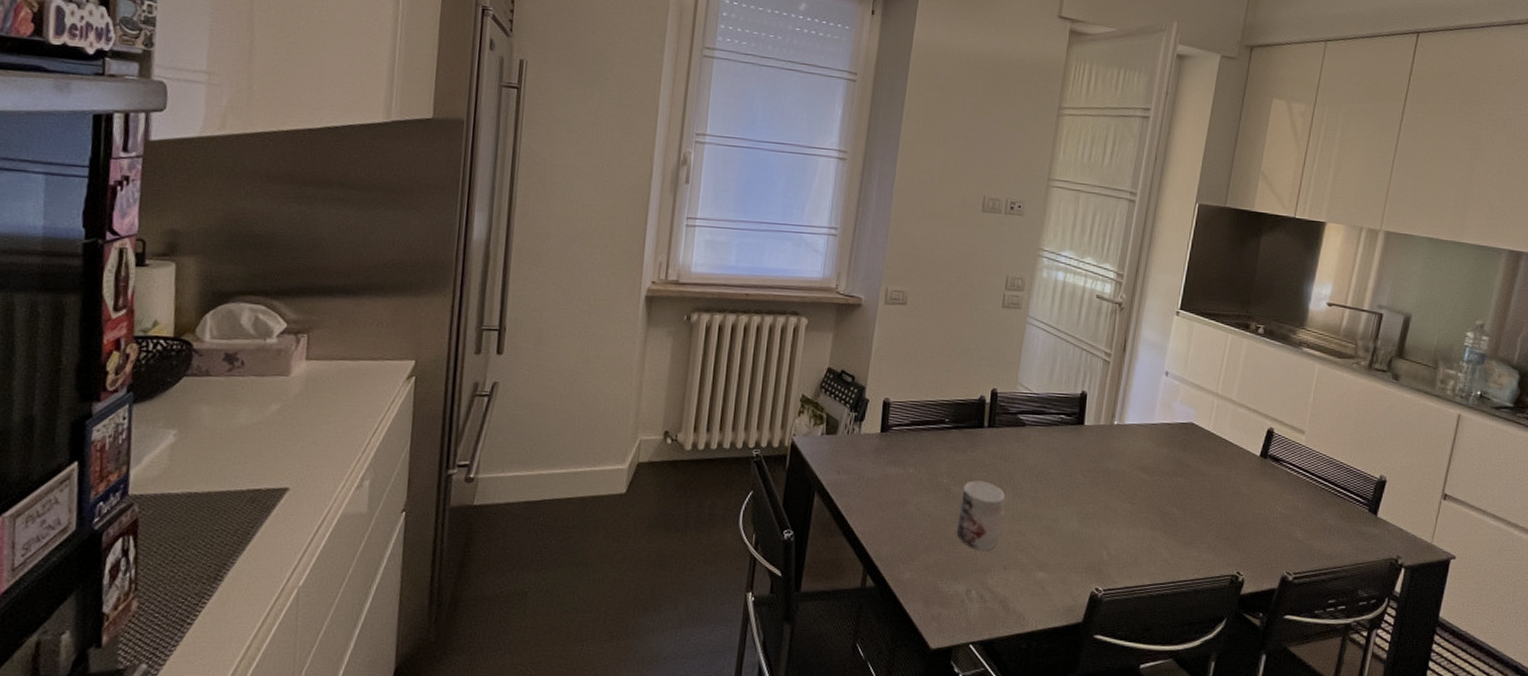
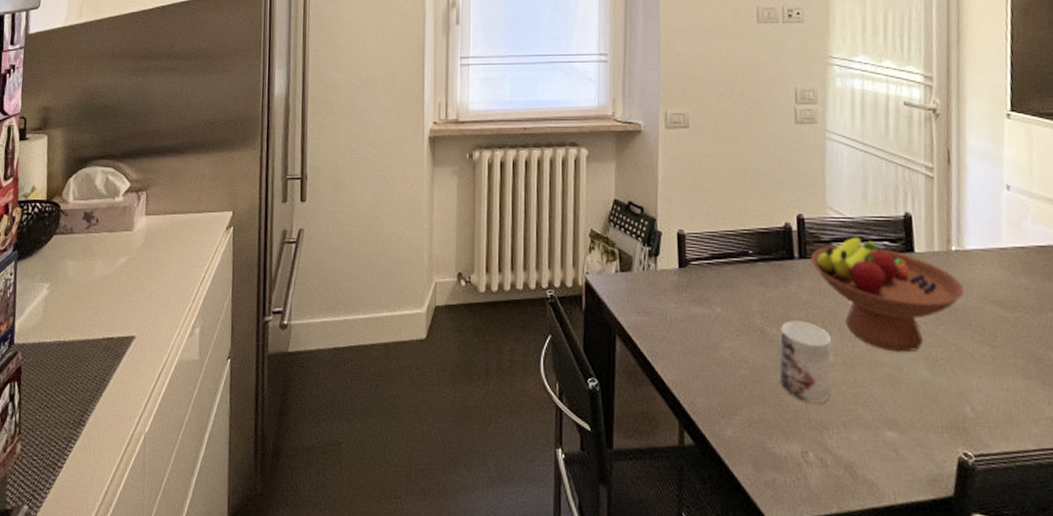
fruit bowl: none [997,410,1118,508] -> present [810,236,964,353]

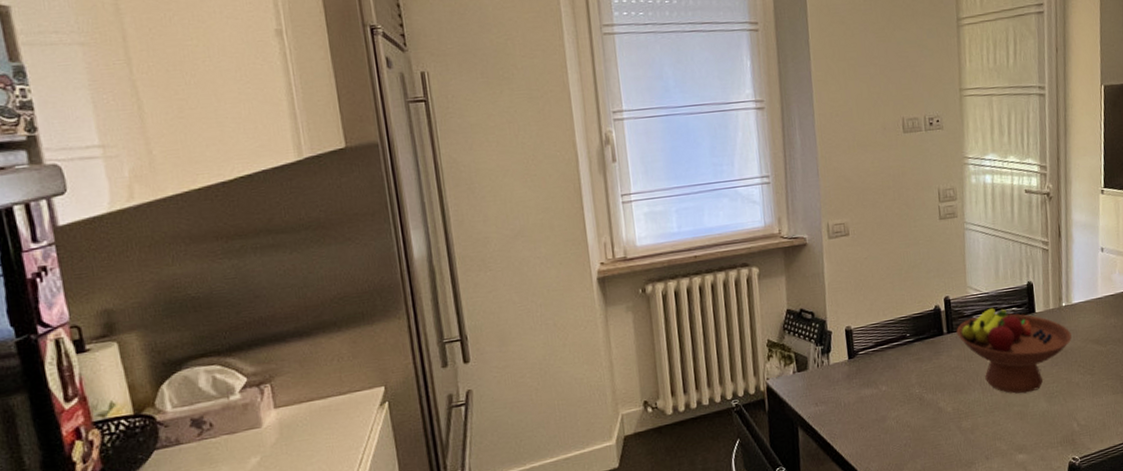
mug: present [779,320,832,404] -> none [935,383,977,447]

